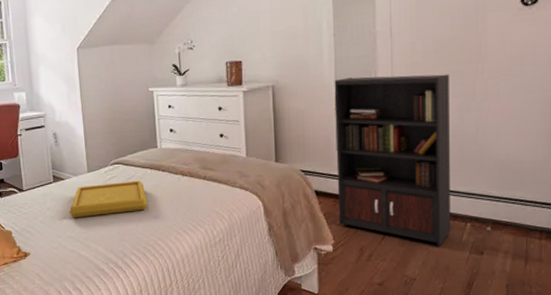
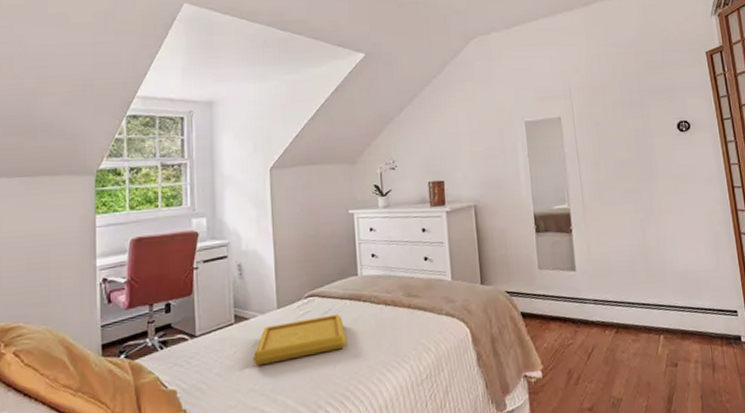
bookcase: present [334,74,491,246] -> none [531,191,681,361]

